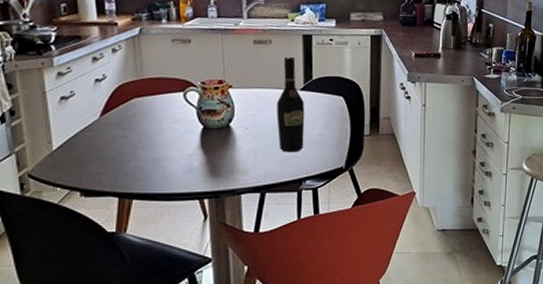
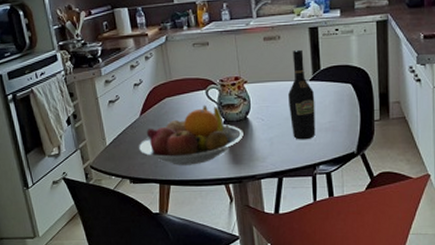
fruit bowl: none [94,108,224,177] -> present [138,104,244,165]

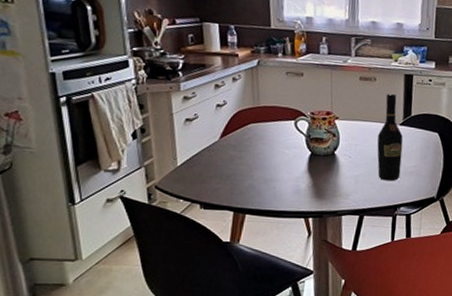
fruit bowl: present [138,104,244,165] -> none [213,135,329,196]

